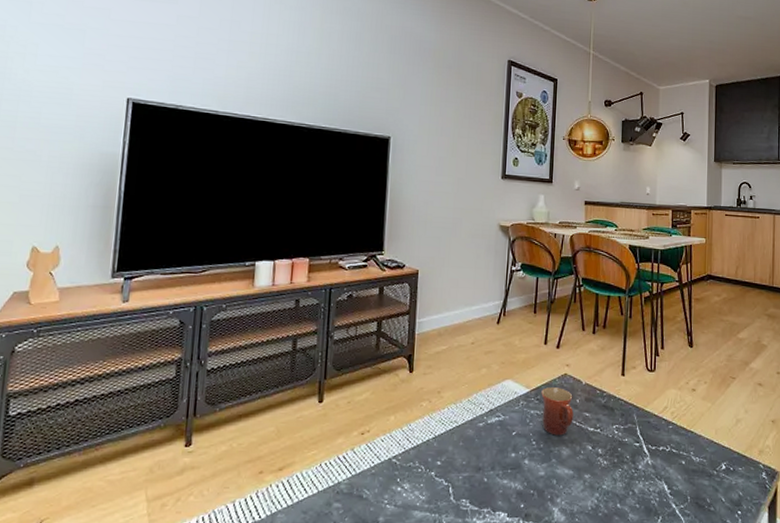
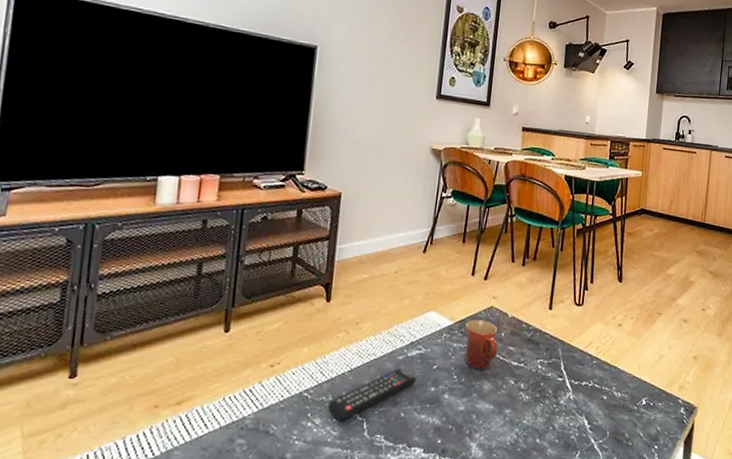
remote control: none [415,435,497,486] -> present [328,369,417,421]

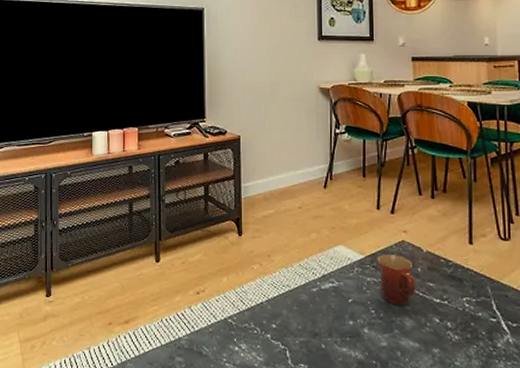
remote control: present [328,369,417,421] -> none [251,301,333,348]

